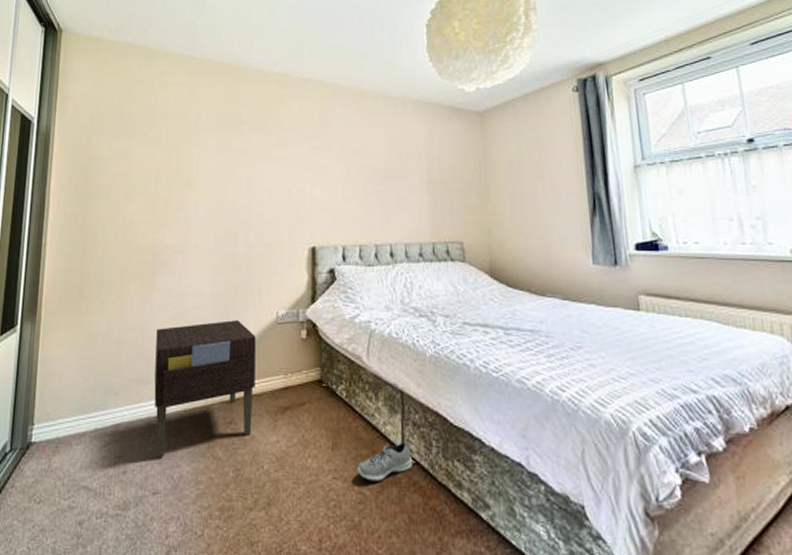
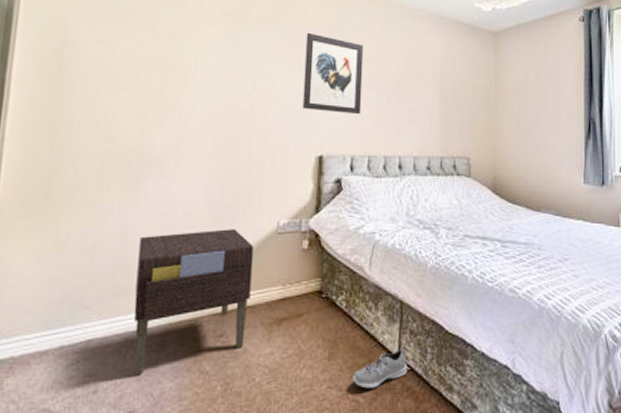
wall art: none [294,130,350,205] -> present [302,32,364,115]

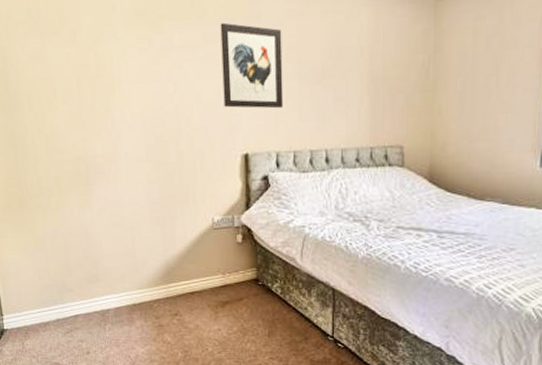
nightstand: present [134,229,253,375] -> none [99,226,196,342]
sneaker: present [352,348,407,389] -> none [291,329,341,361]

